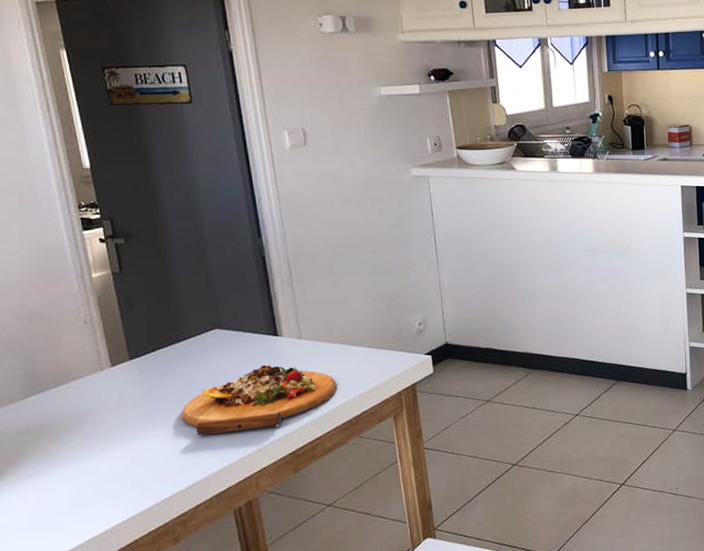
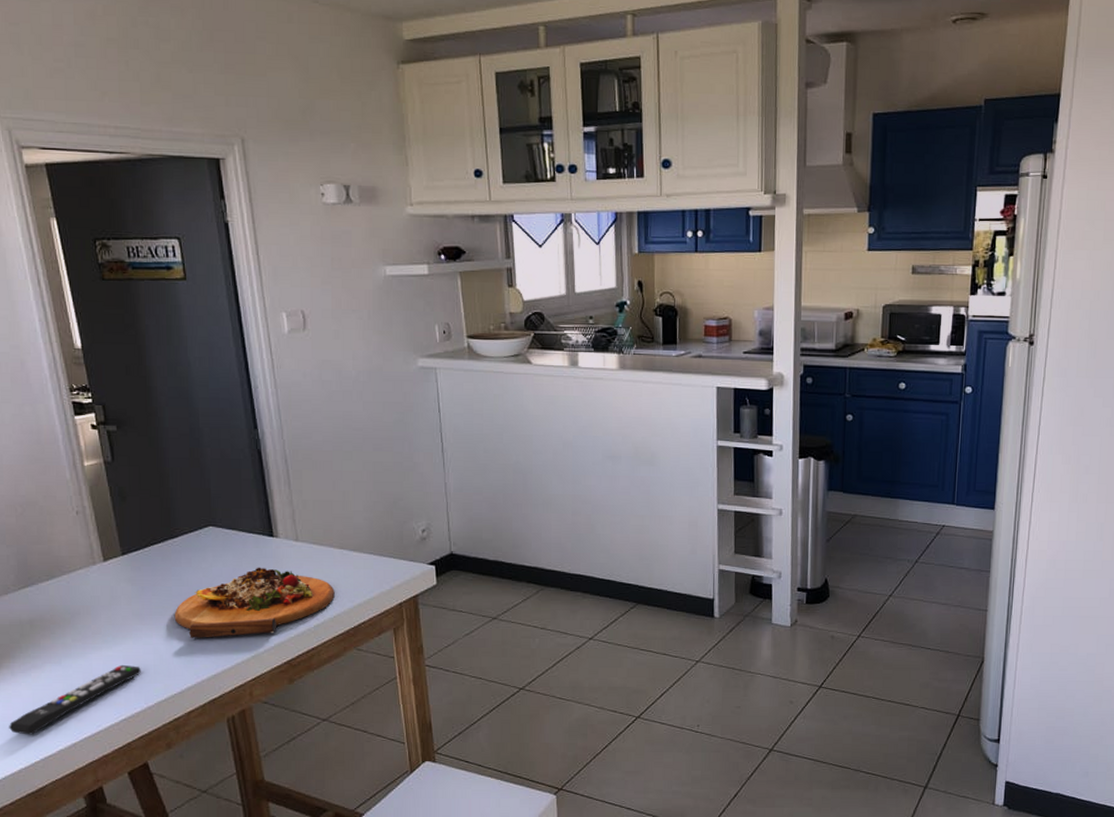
remote control: none [14,464,148,539] -> present [9,664,141,735]

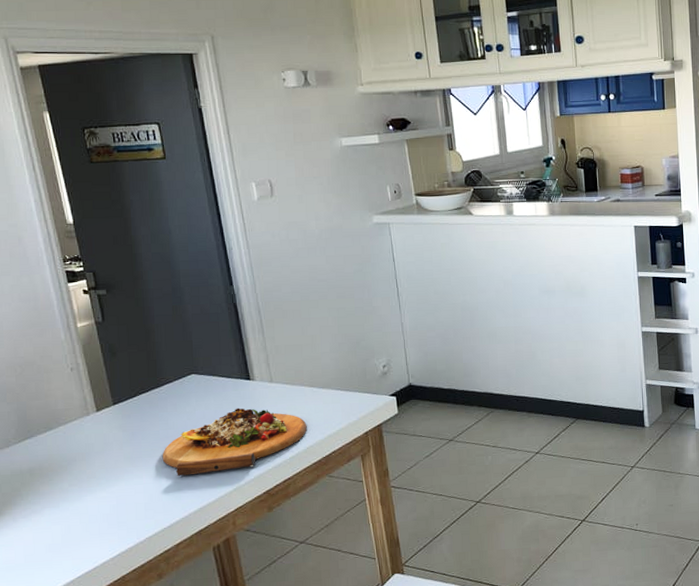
remote control: present [9,664,141,735] -> none [11,504,133,575]

